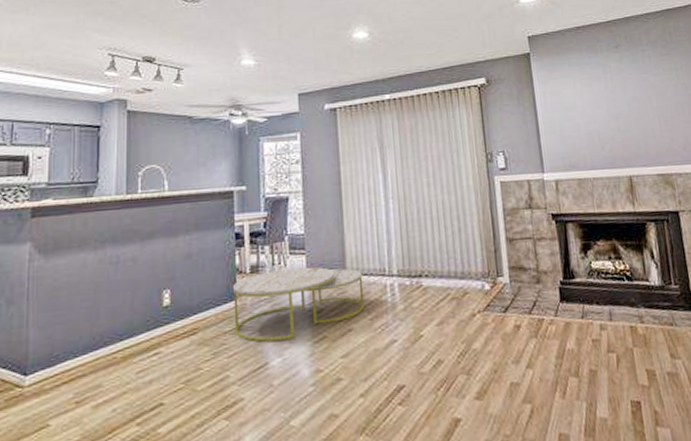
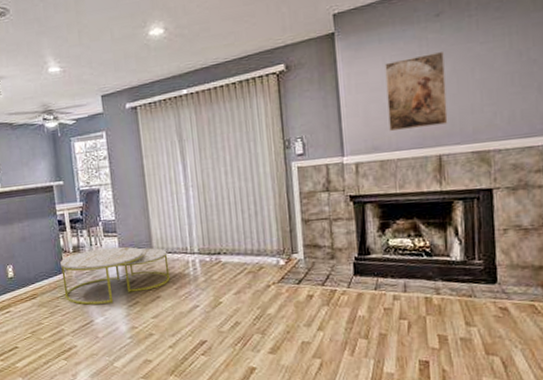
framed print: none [575,78,634,151] -> present [385,50,448,132]

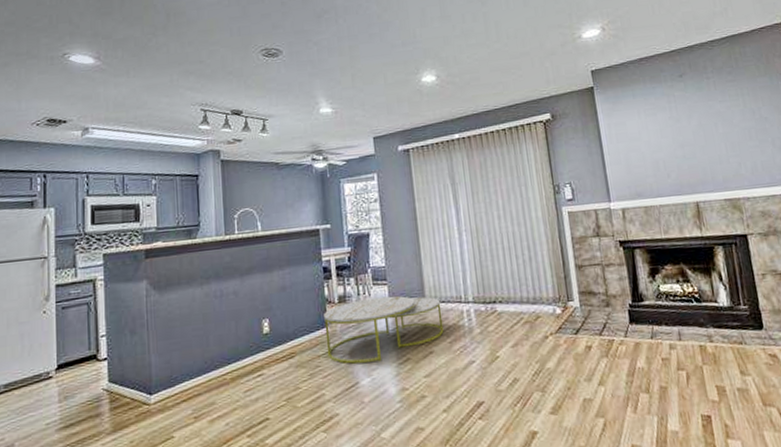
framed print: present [385,50,448,132] -> none [640,107,701,179]

